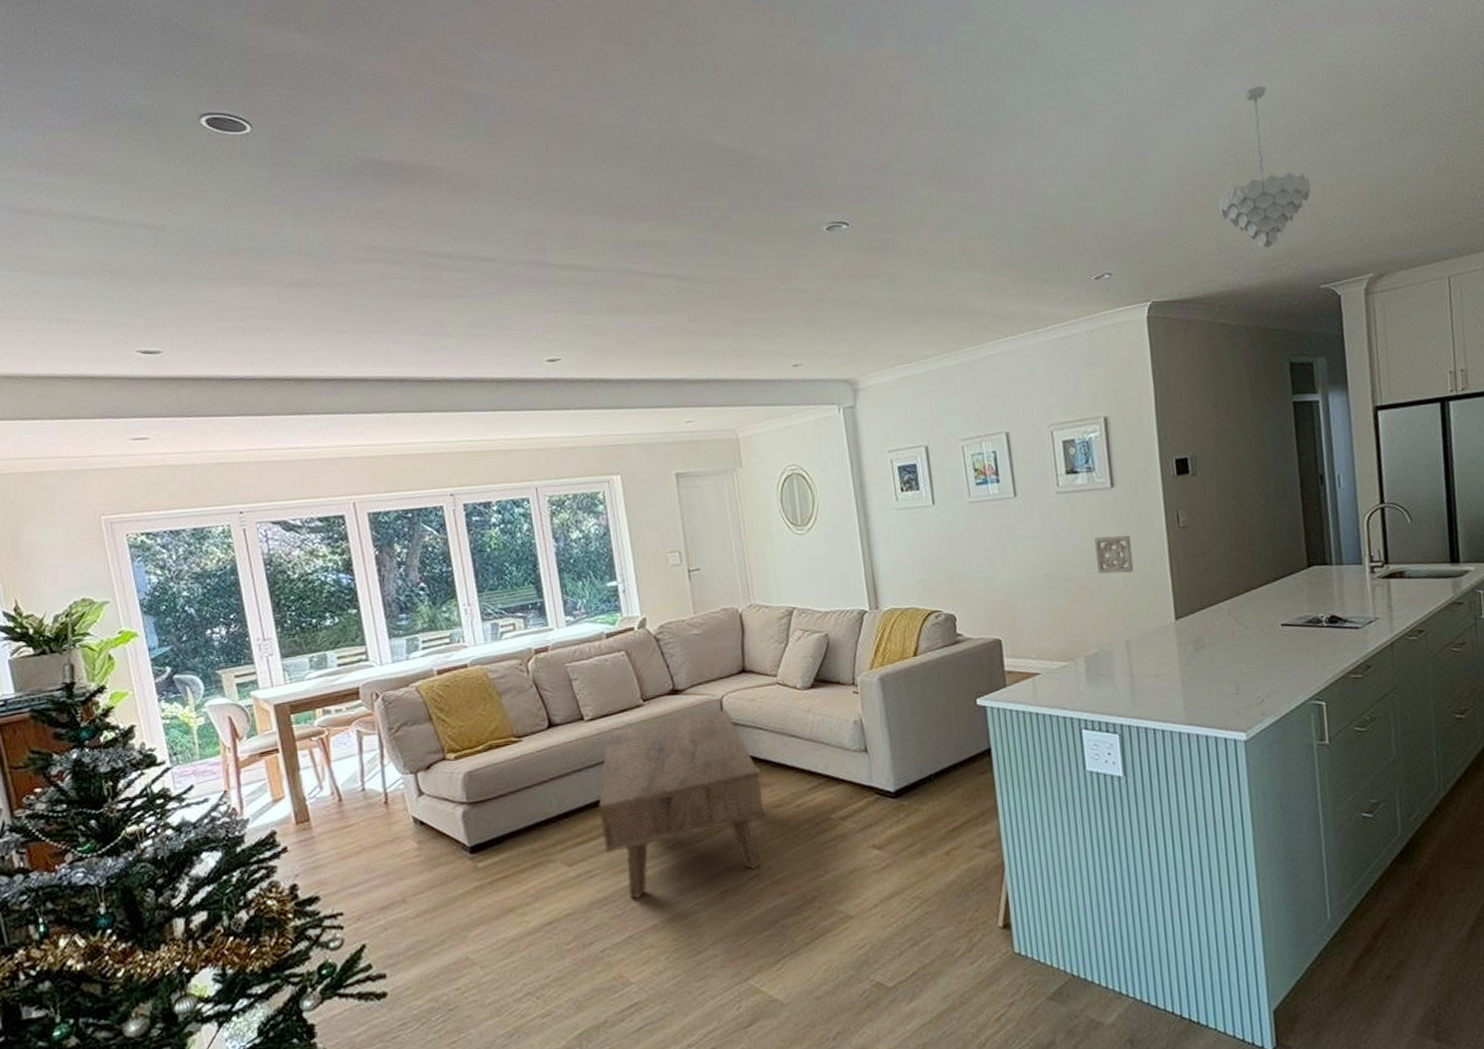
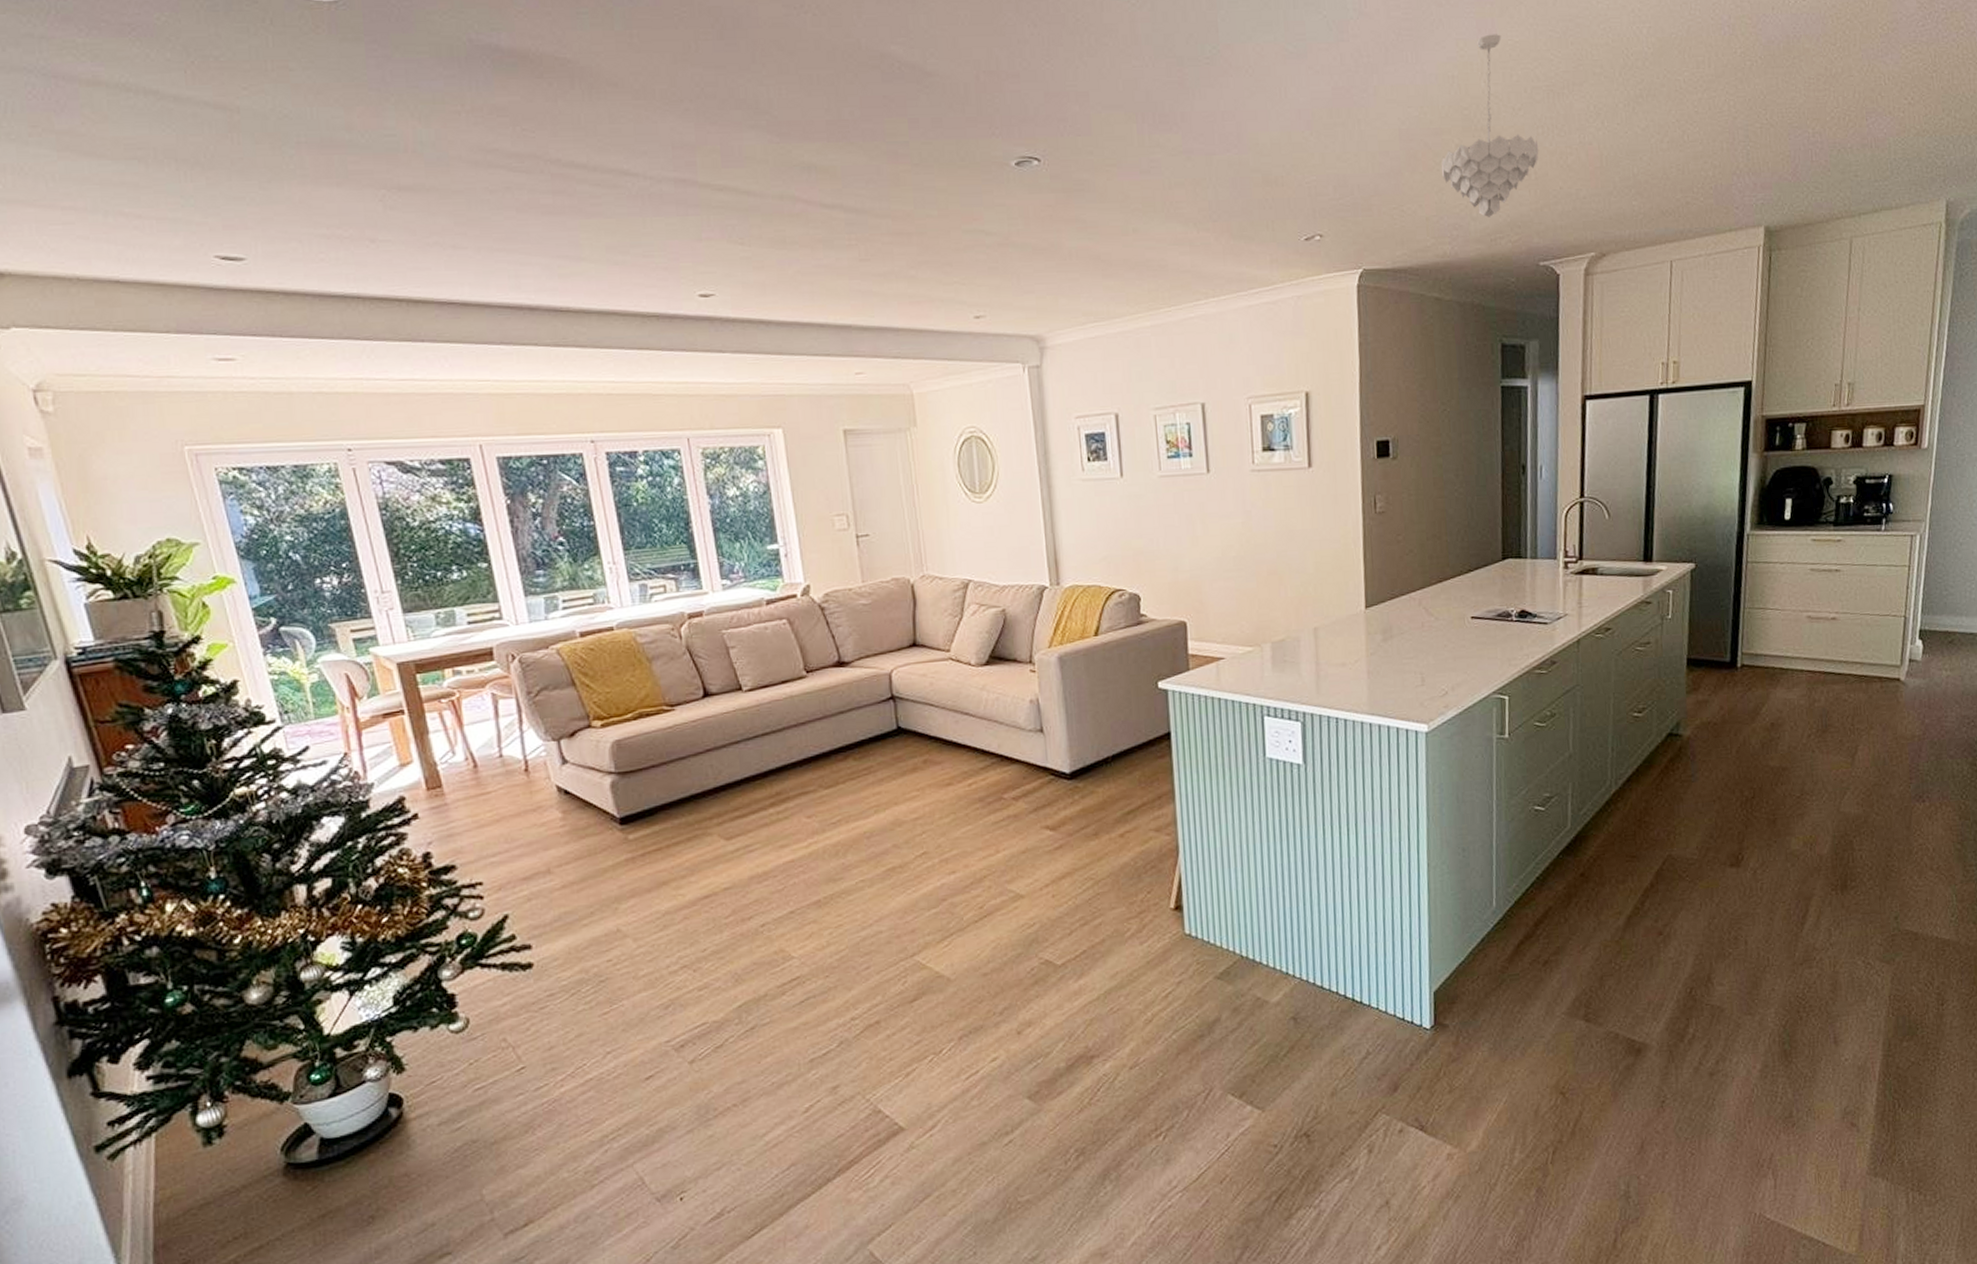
coffee table: present [599,709,765,899] -> none [758,684,934,874]
wall ornament: present [1094,535,1134,575] -> none [1288,518,1327,559]

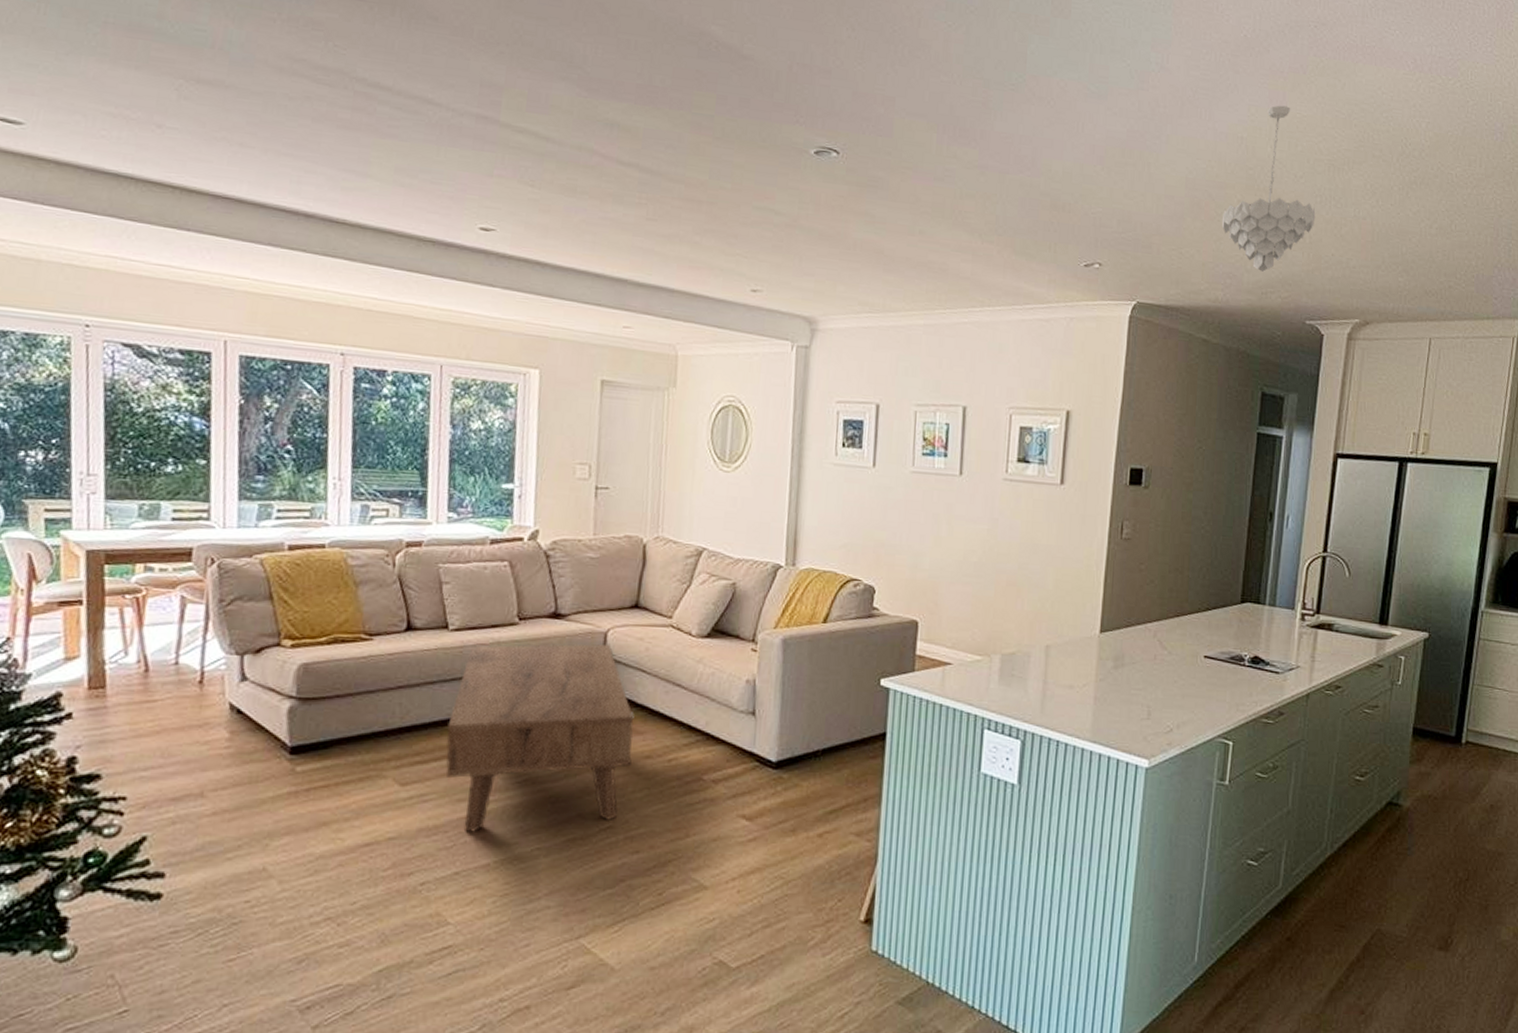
coffee table: none [758,684,934,874] -> present [446,643,634,832]

